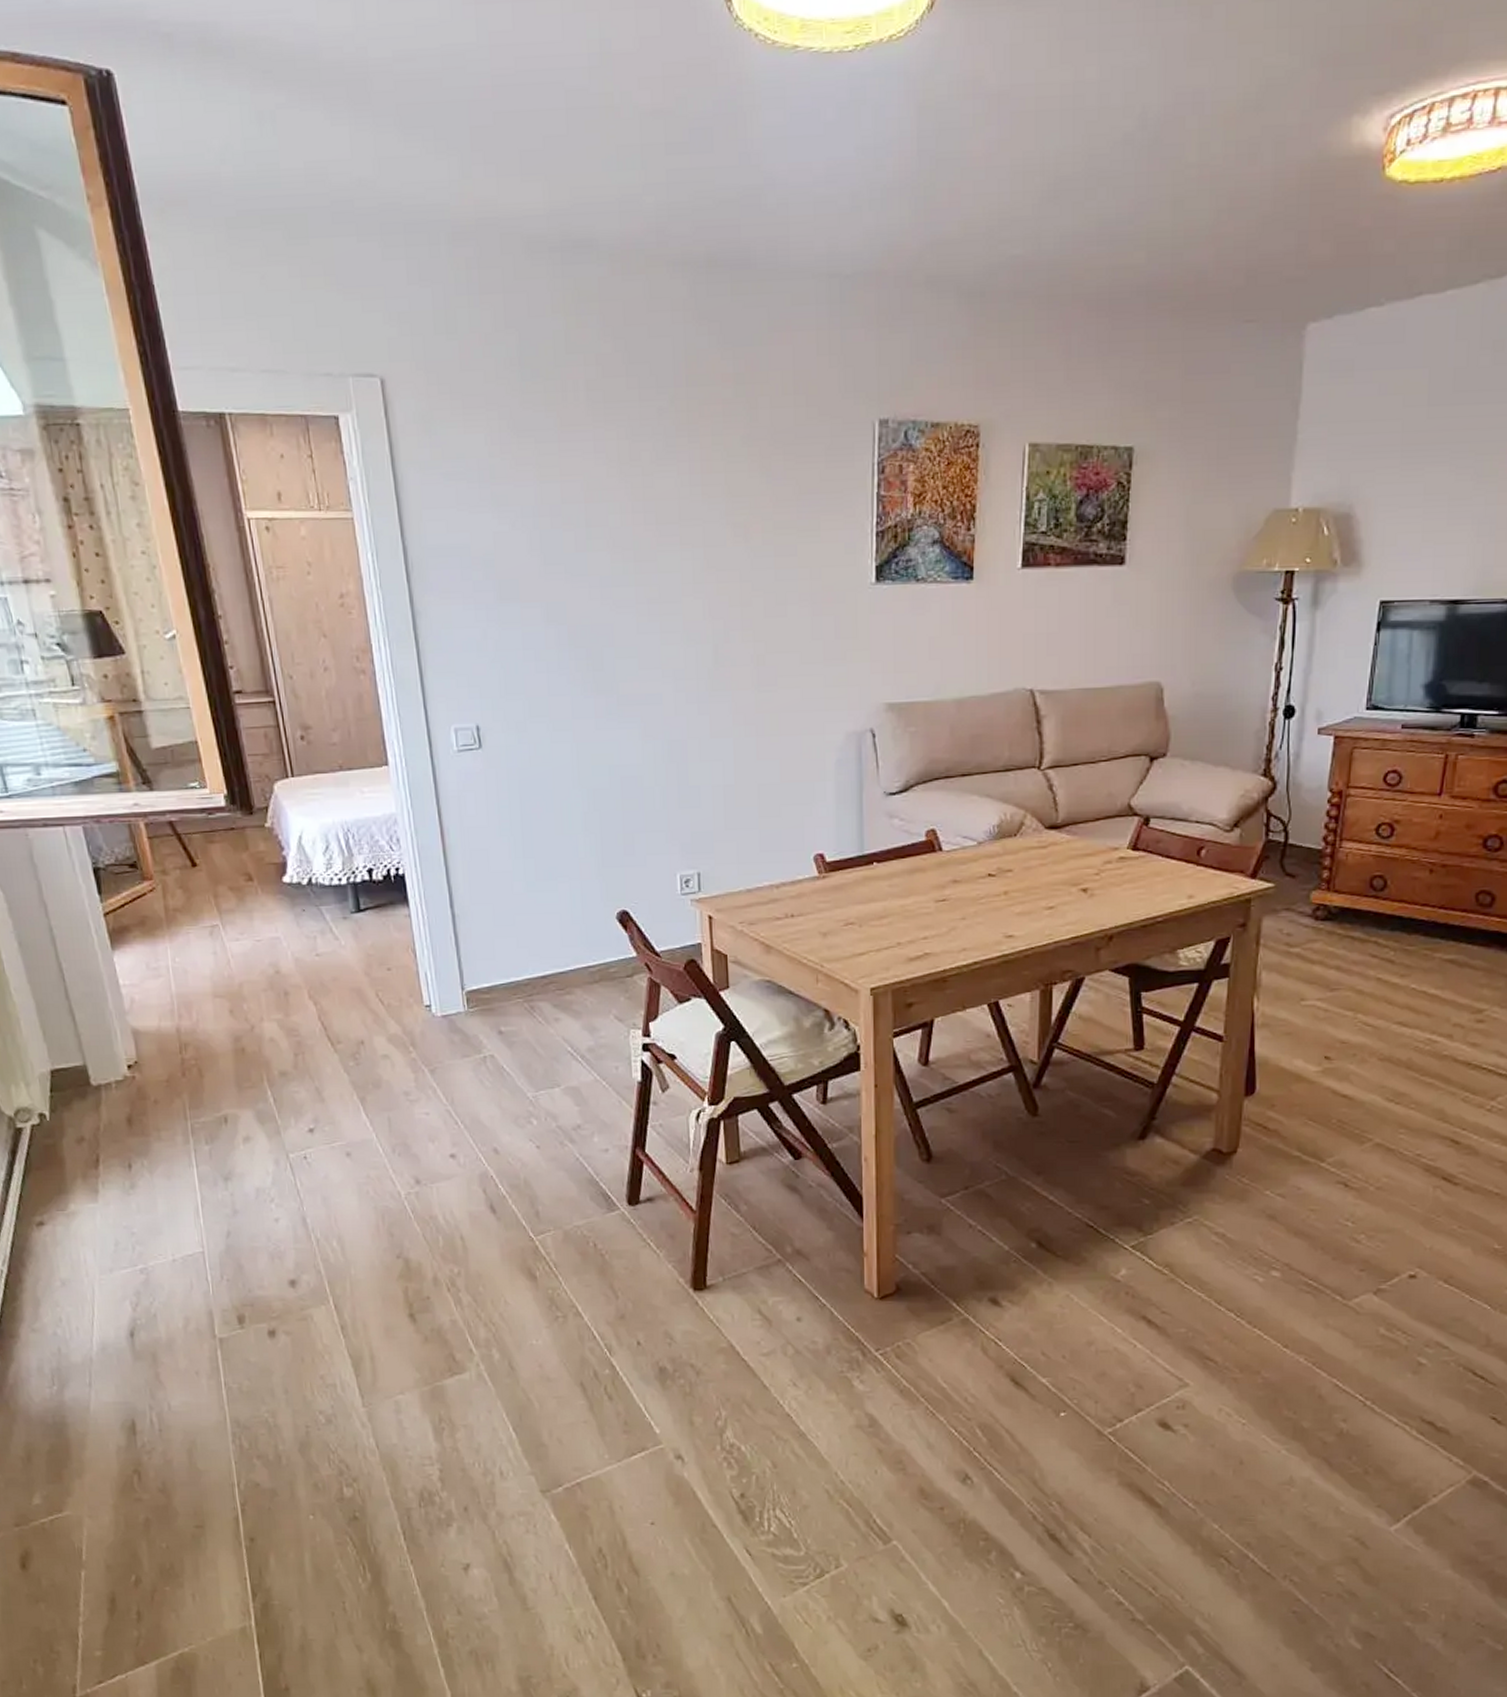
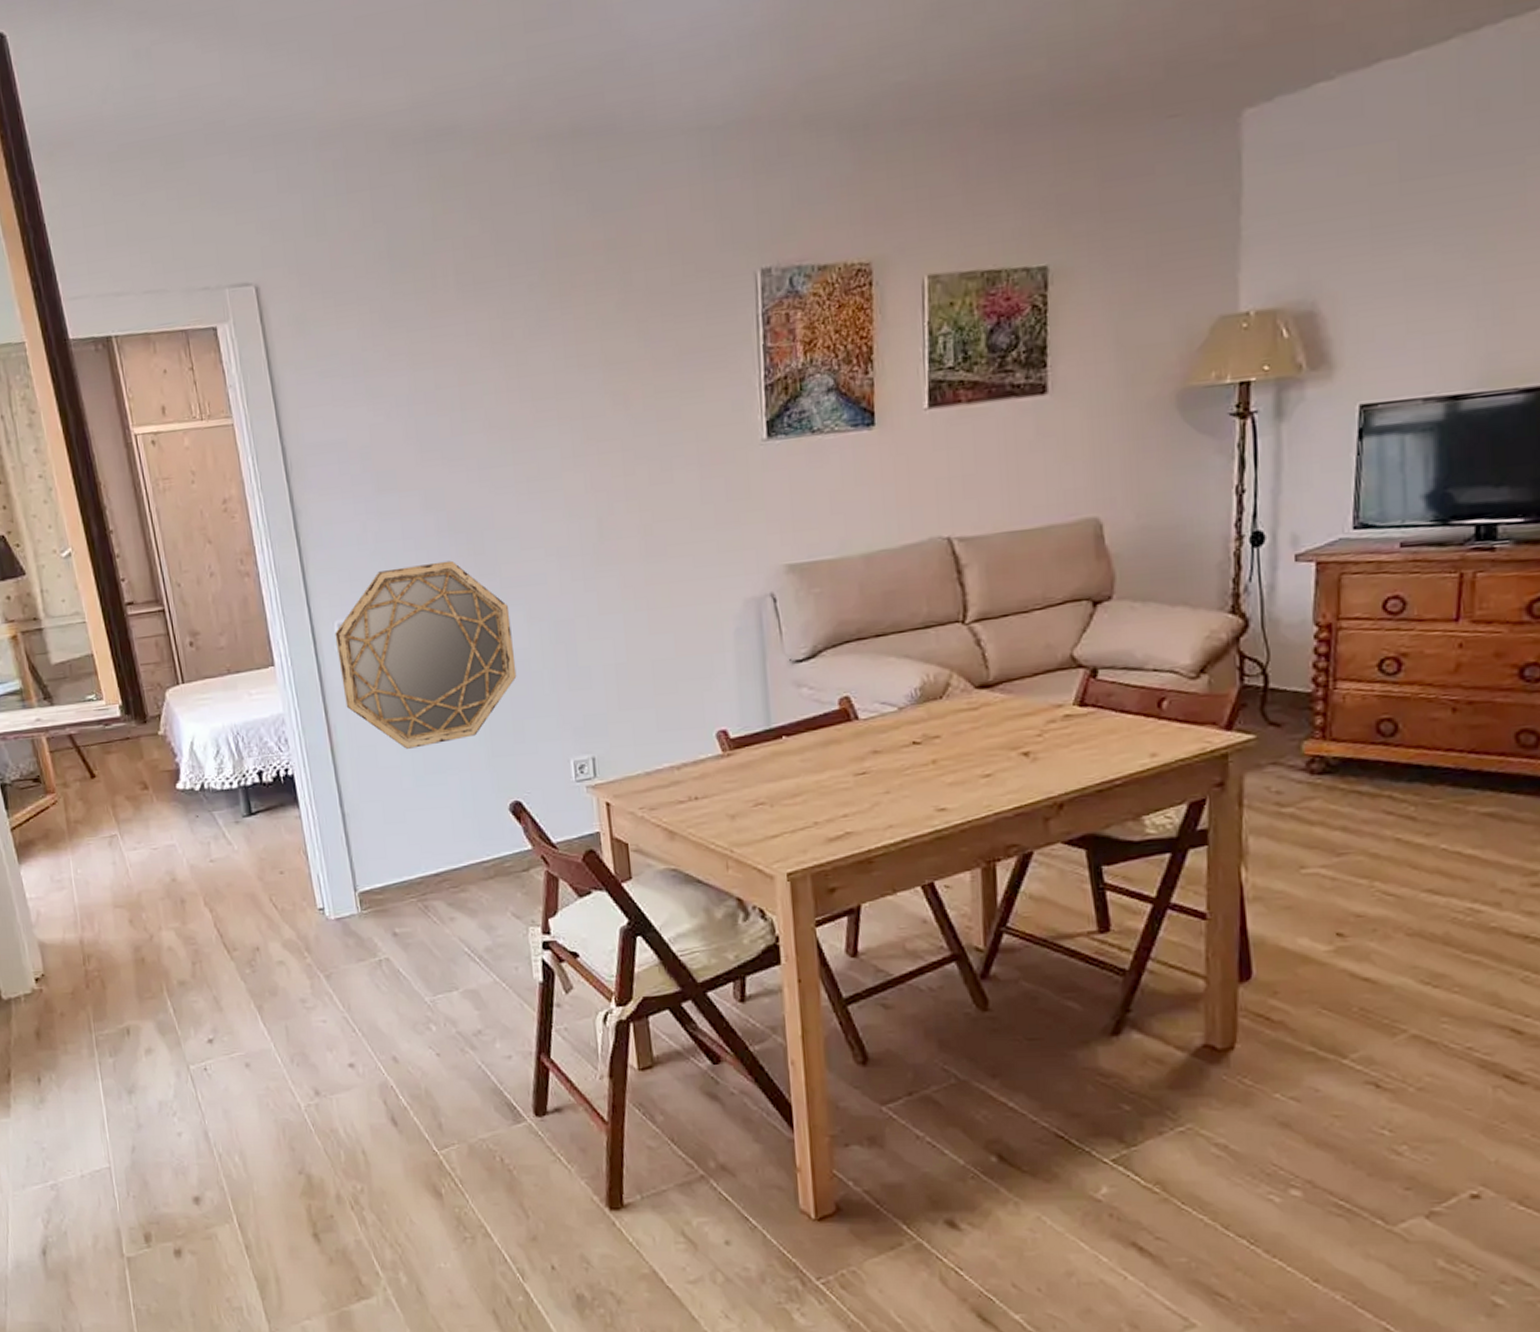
home mirror: none [451,674,629,855] -> present [335,560,517,749]

